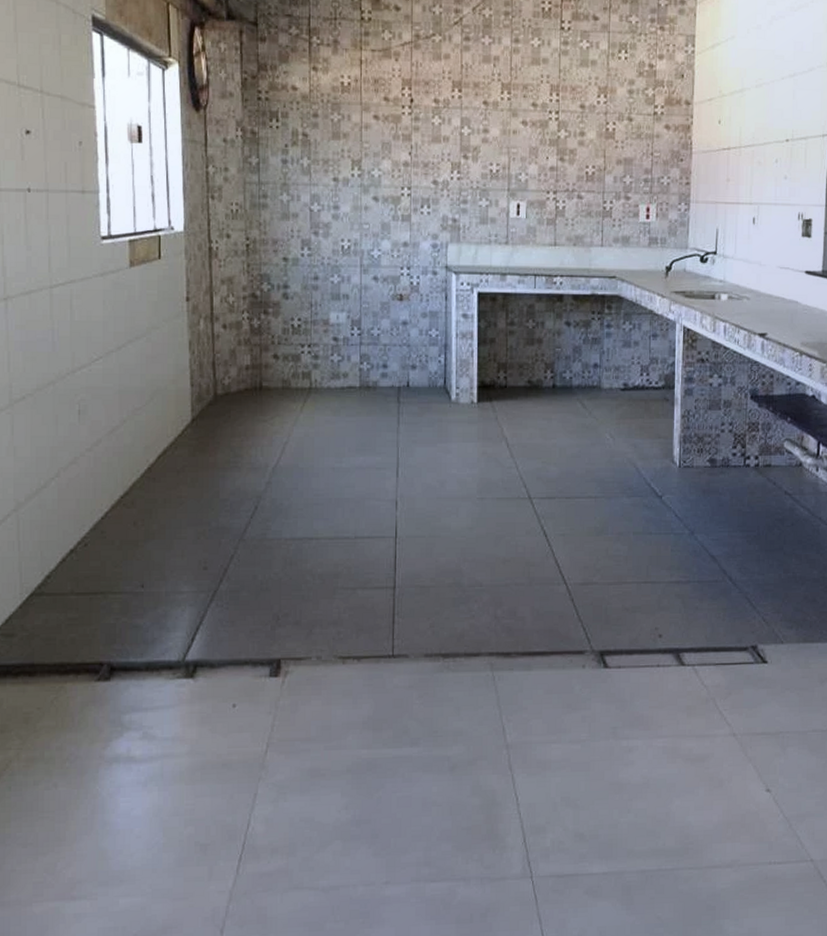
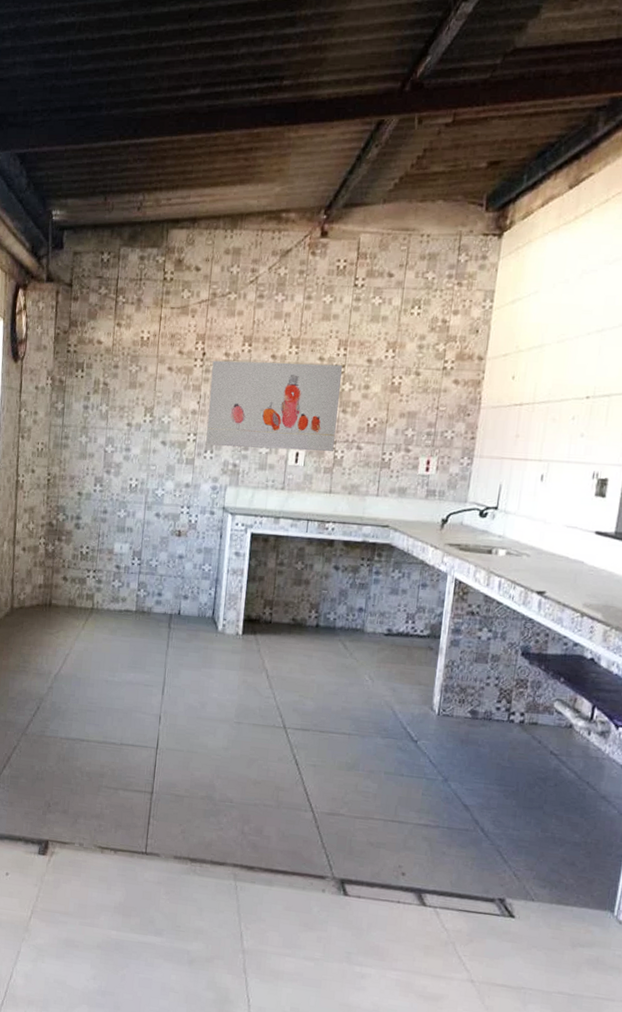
wall art: none [421,107,557,202] -> present [206,360,343,452]

